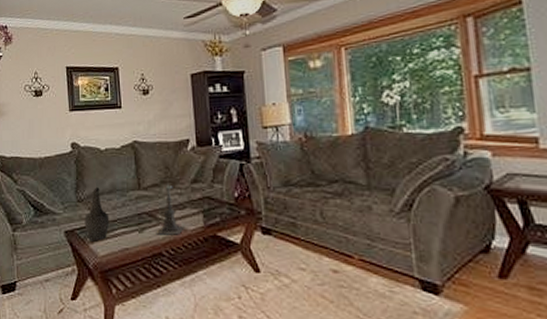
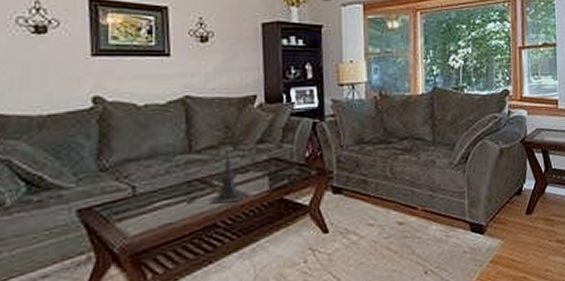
decorative vase: present [84,187,110,240] -> none [109,152,147,218]

